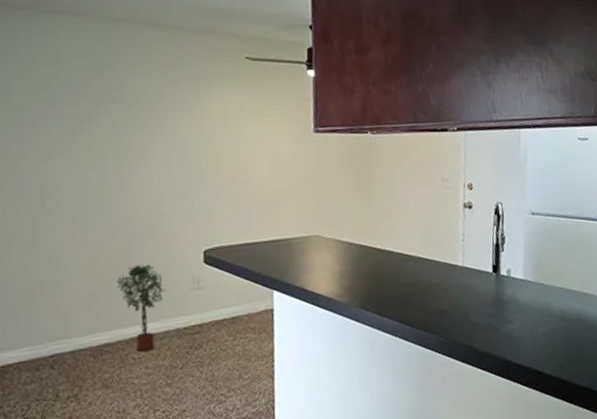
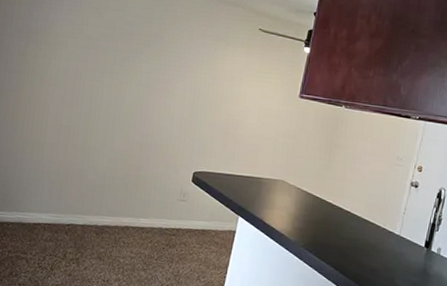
potted tree: present [116,264,166,353] -> none [125,171,159,240]

